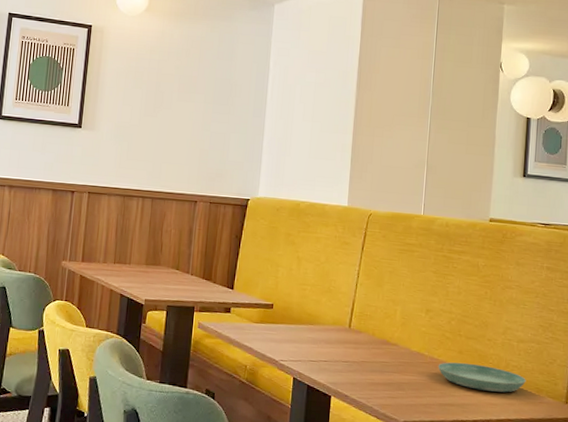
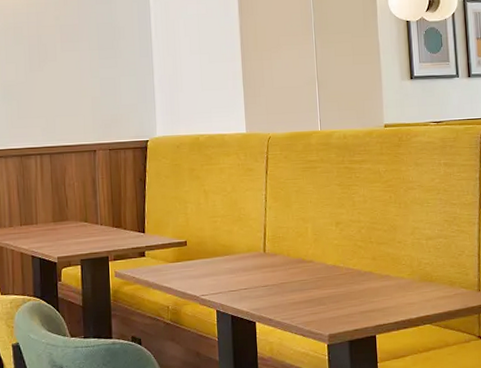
saucer: present [438,362,526,393] -> none [354,267,439,292]

